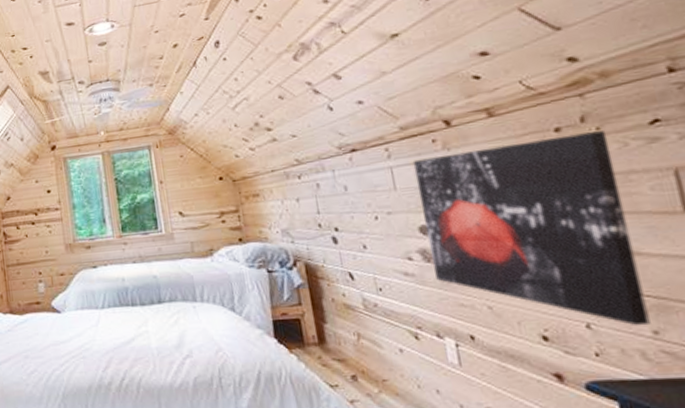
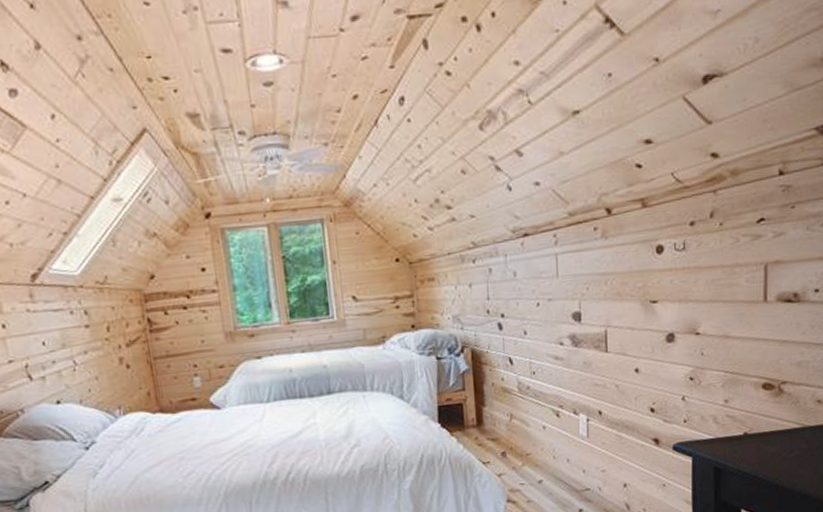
wall art: present [412,131,651,326] -> none [575,226,726,397]

